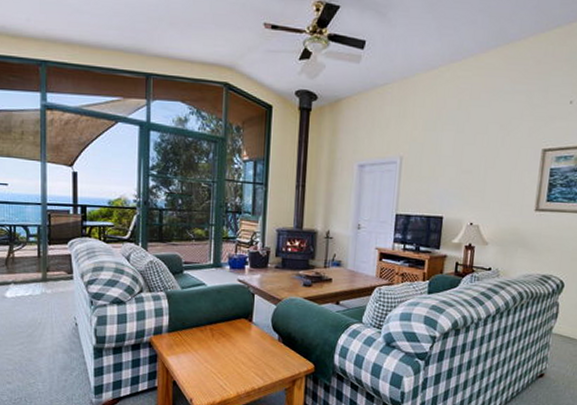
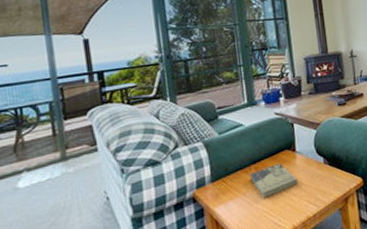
book: none [204,329,249,360] -> present [250,163,298,198]

